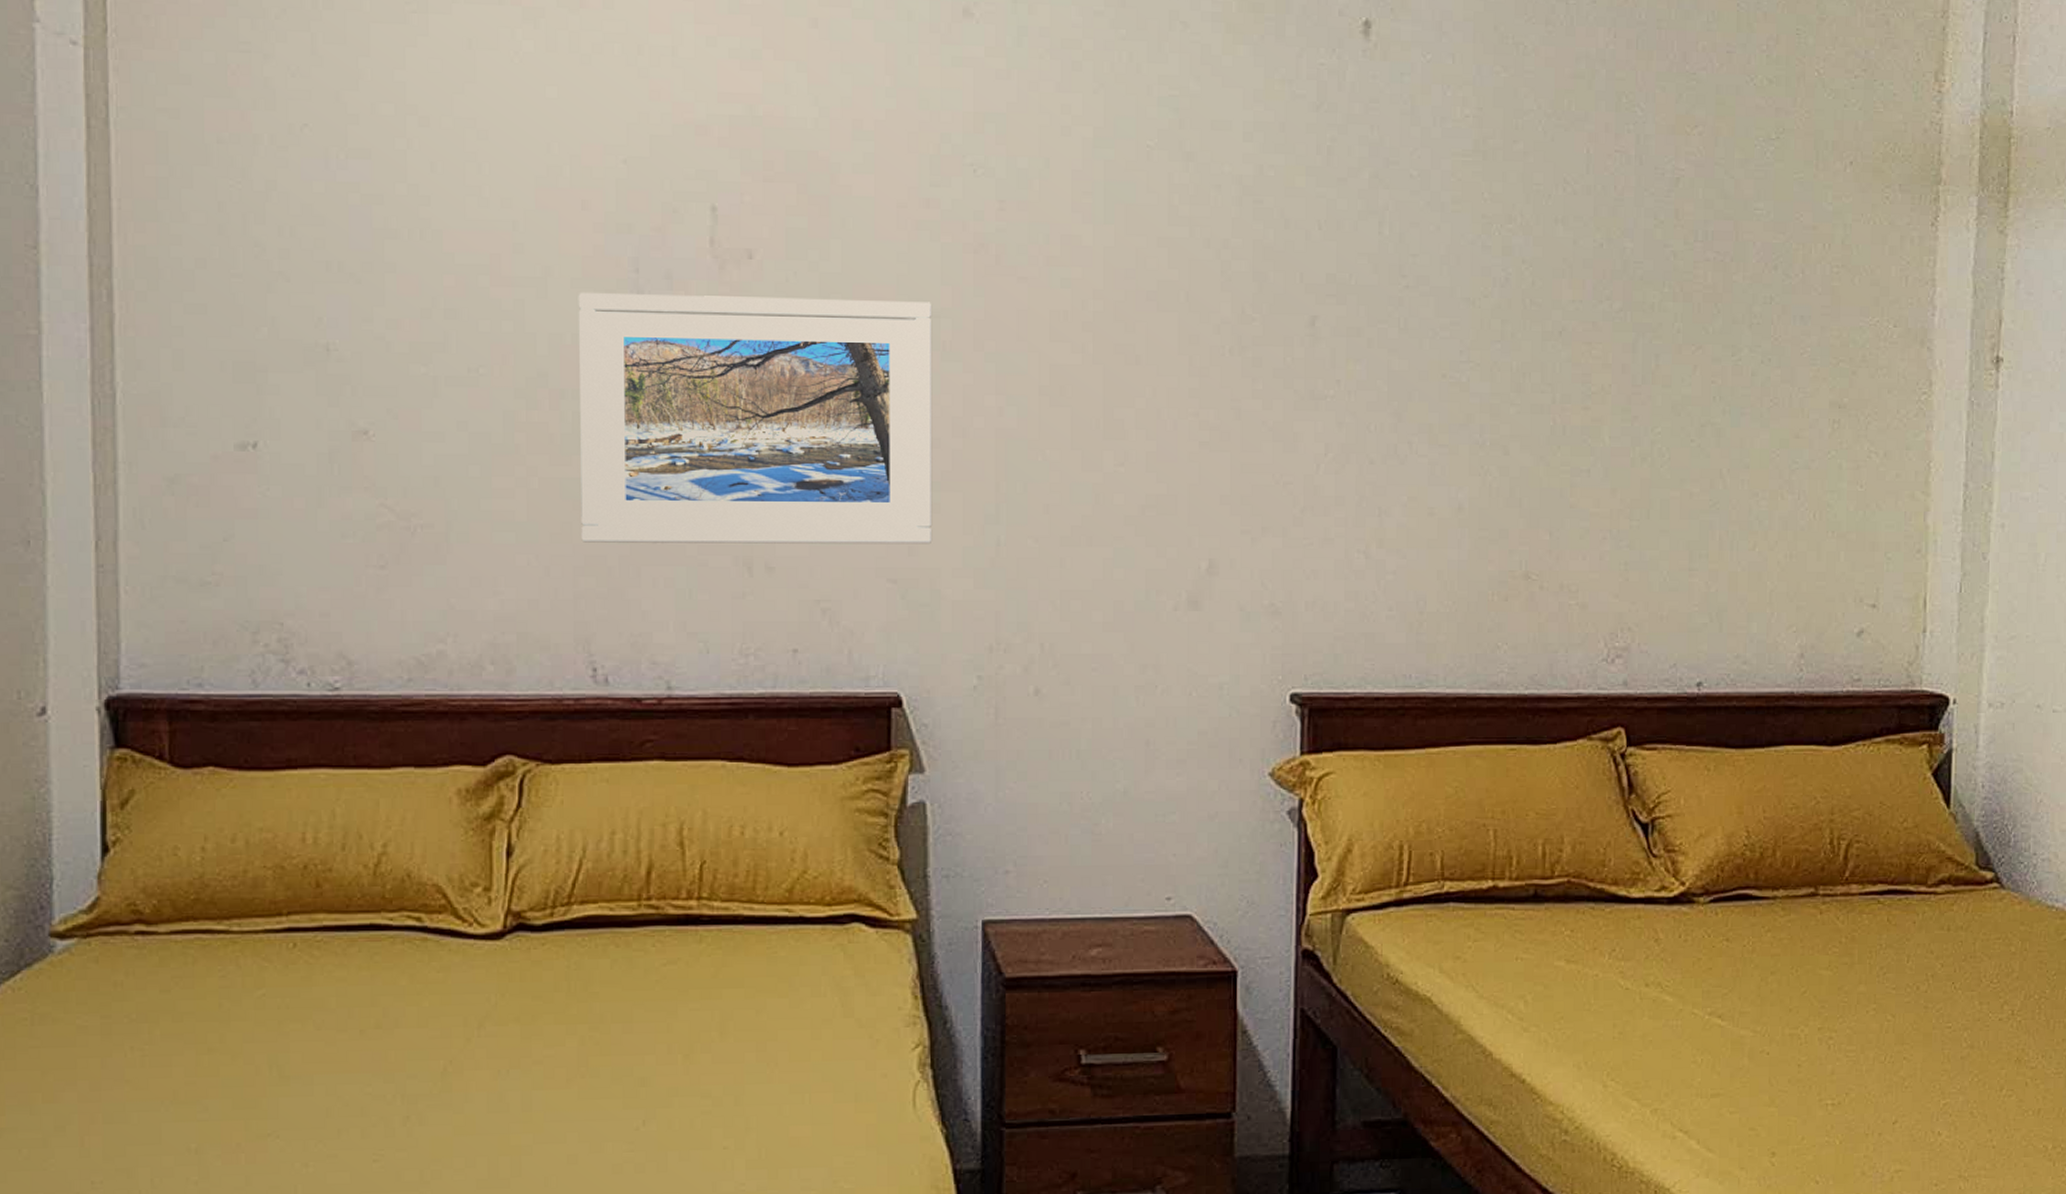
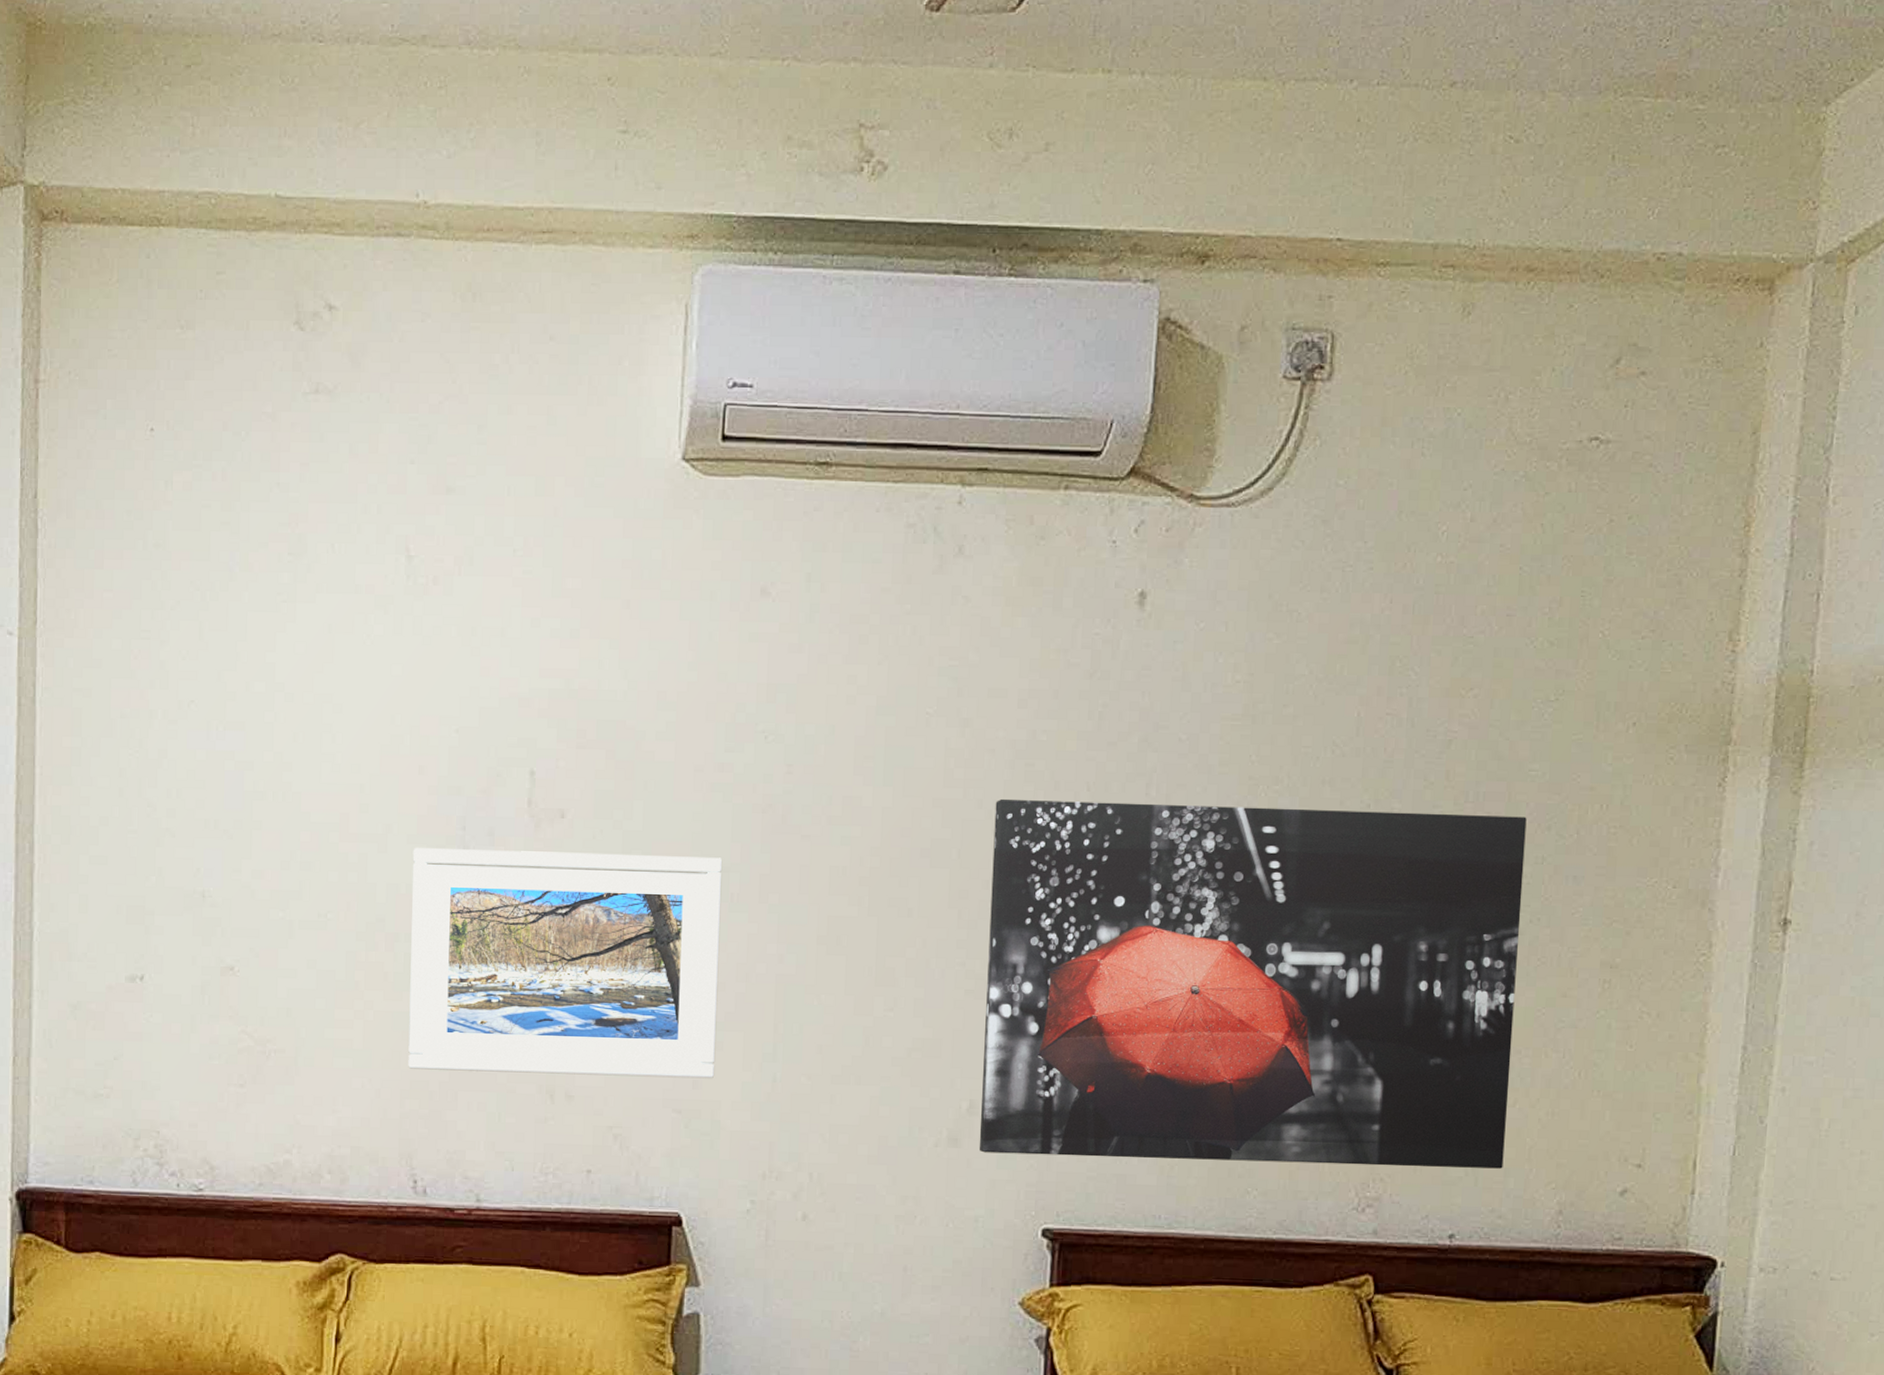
wall art: none [1220,237,1754,616] -> present [979,798,1527,1169]

